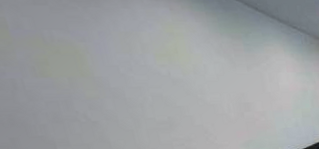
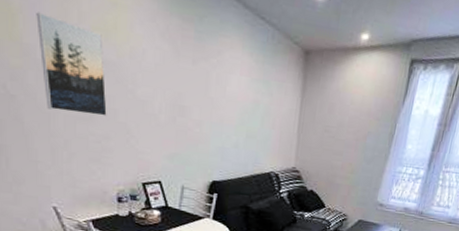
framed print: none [102,50,185,127] -> present [36,12,107,117]

